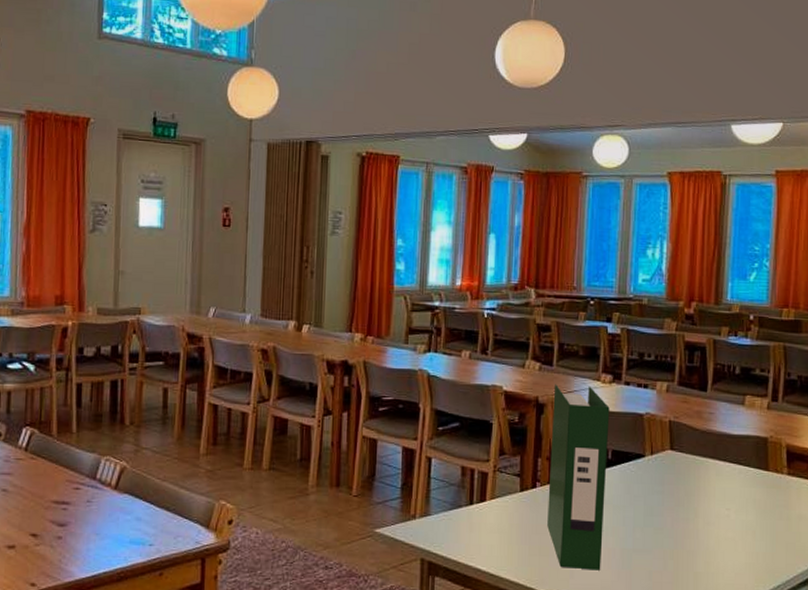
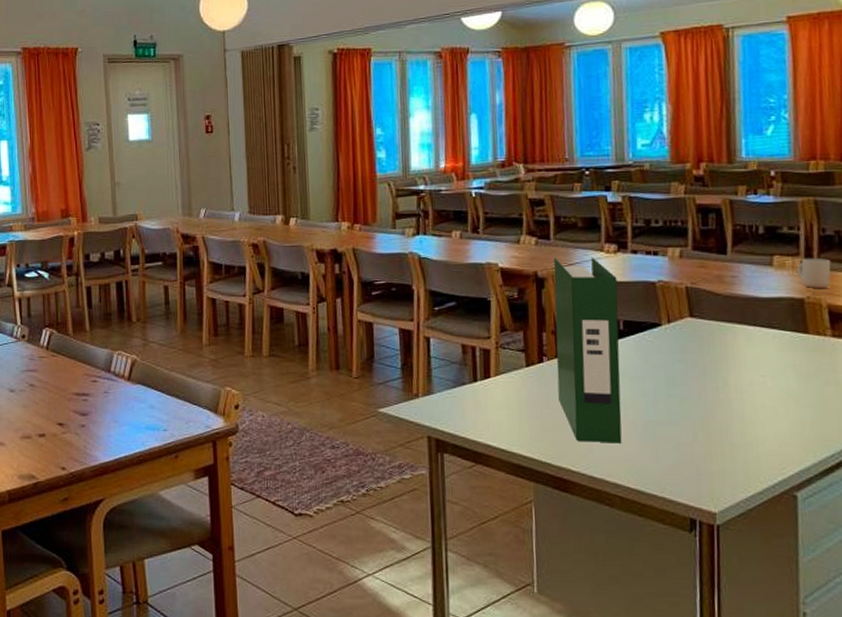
cup: none [765,399,792,429] -> present [797,257,831,288]

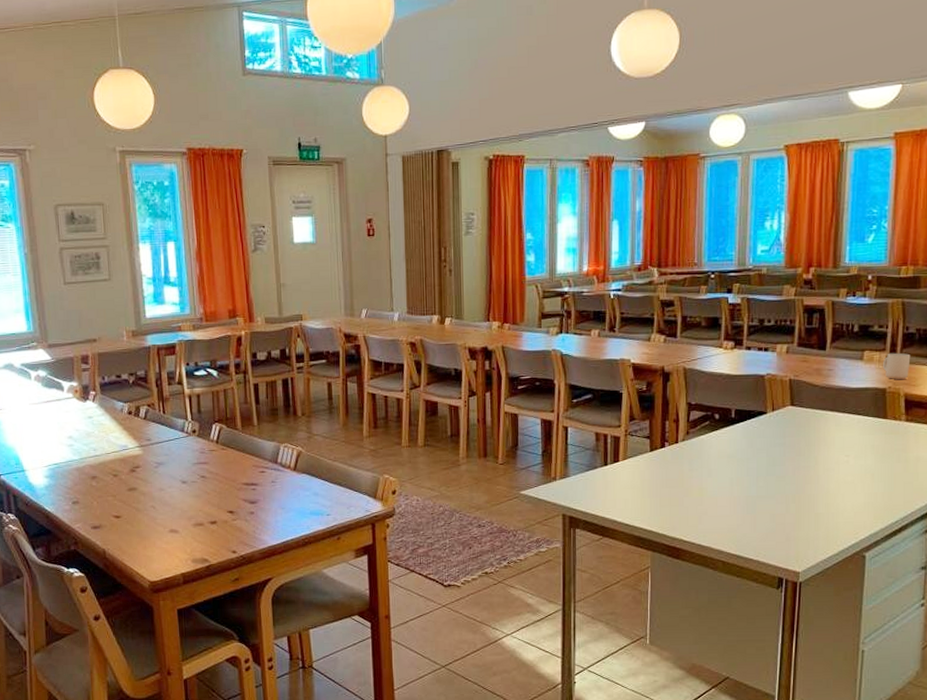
binder: present [553,257,622,443] -> none [676,354,732,516]

